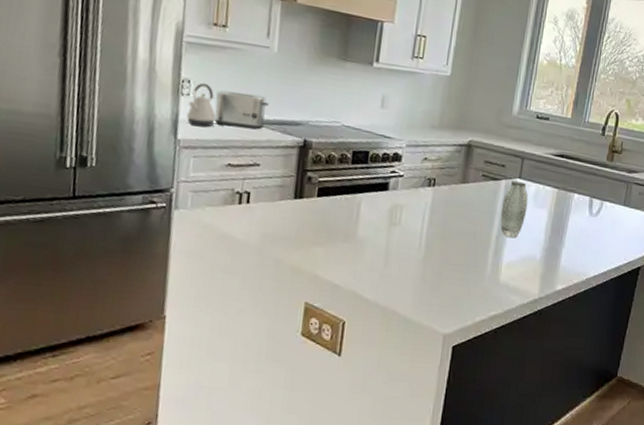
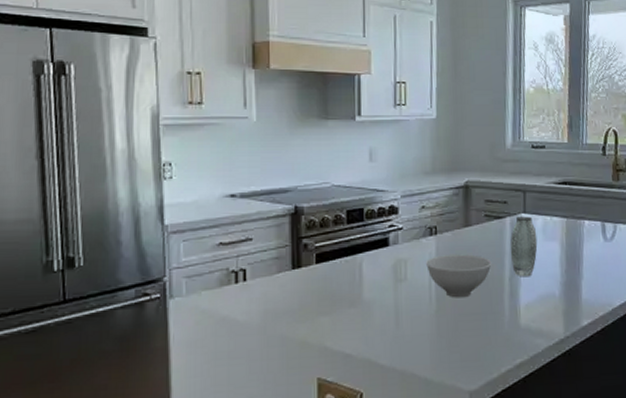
kettle: present [187,82,216,128] -> none [172,163,201,209]
toaster: present [214,90,269,130] -> none [198,167,254,204]
bowl: none [421,206,482,249] -> present [426,254,492,298]

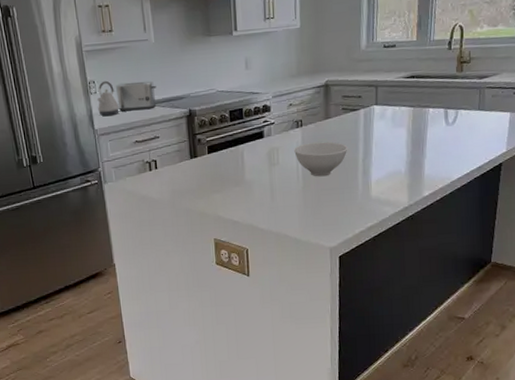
kettle: none [172,163,201,209] -> present [97,80,119,117]
toaster: none [198,167,254,204] -> present [115,80,157,112]
vase: present [510,216,538,276] -> none [364,107,387,158]

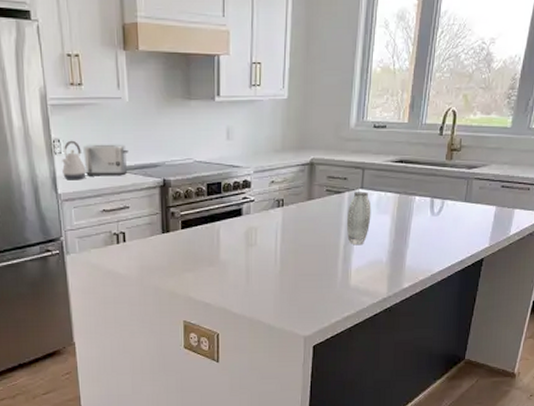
bowl: present [294,142,348,177] -> none [273,224,330,261]
vase: none [364,107,387,158] -> present [347,191,371,244]

